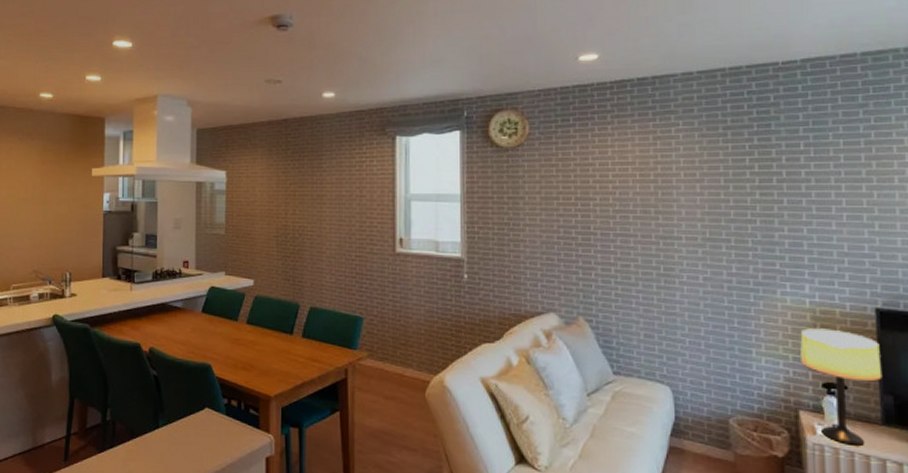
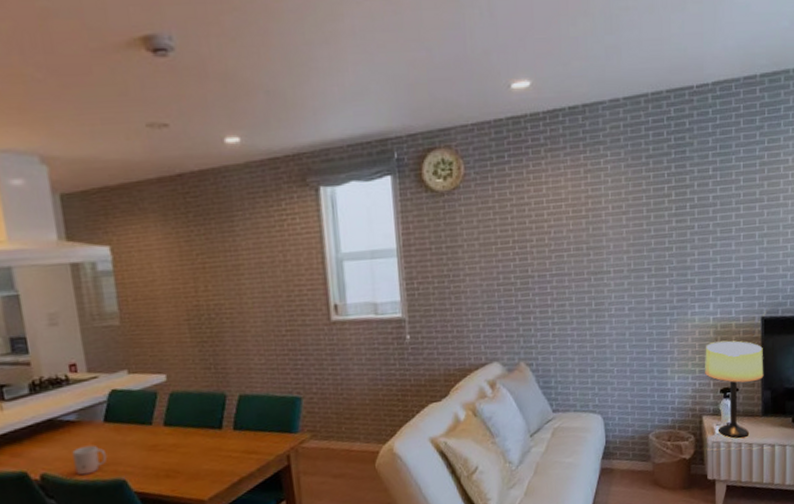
mug: none [175,330,200,355] -> present [72,445,108,476]

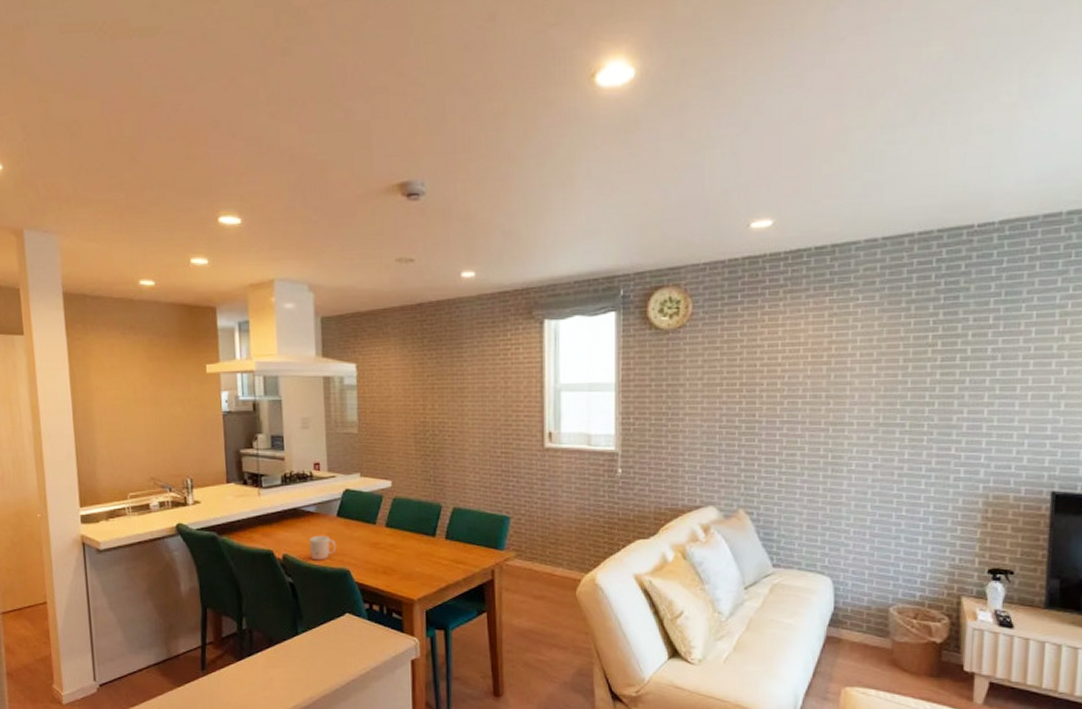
table lamp: present [705,340,764,438] -> none [968,514,1052,629]

